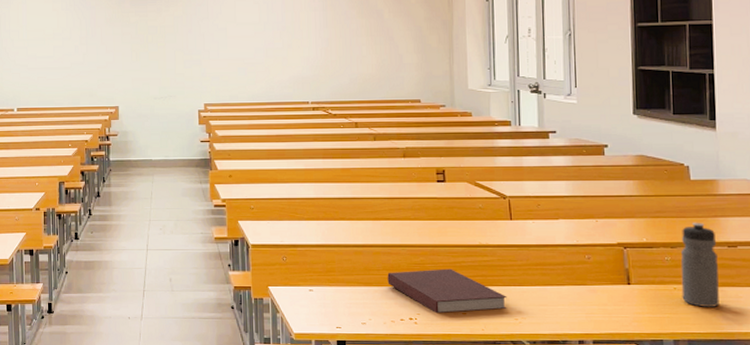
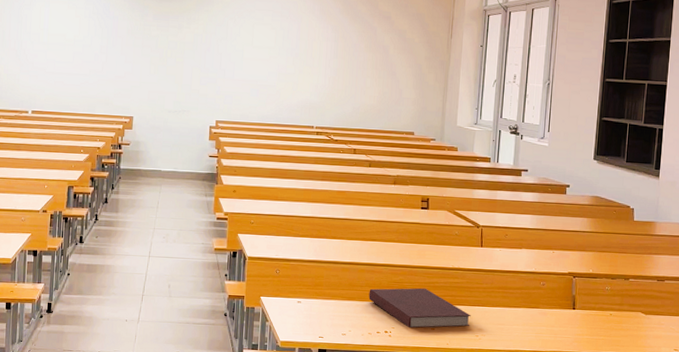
water bottle: present [680,222,719,307] -> none [615,257,649,332]

